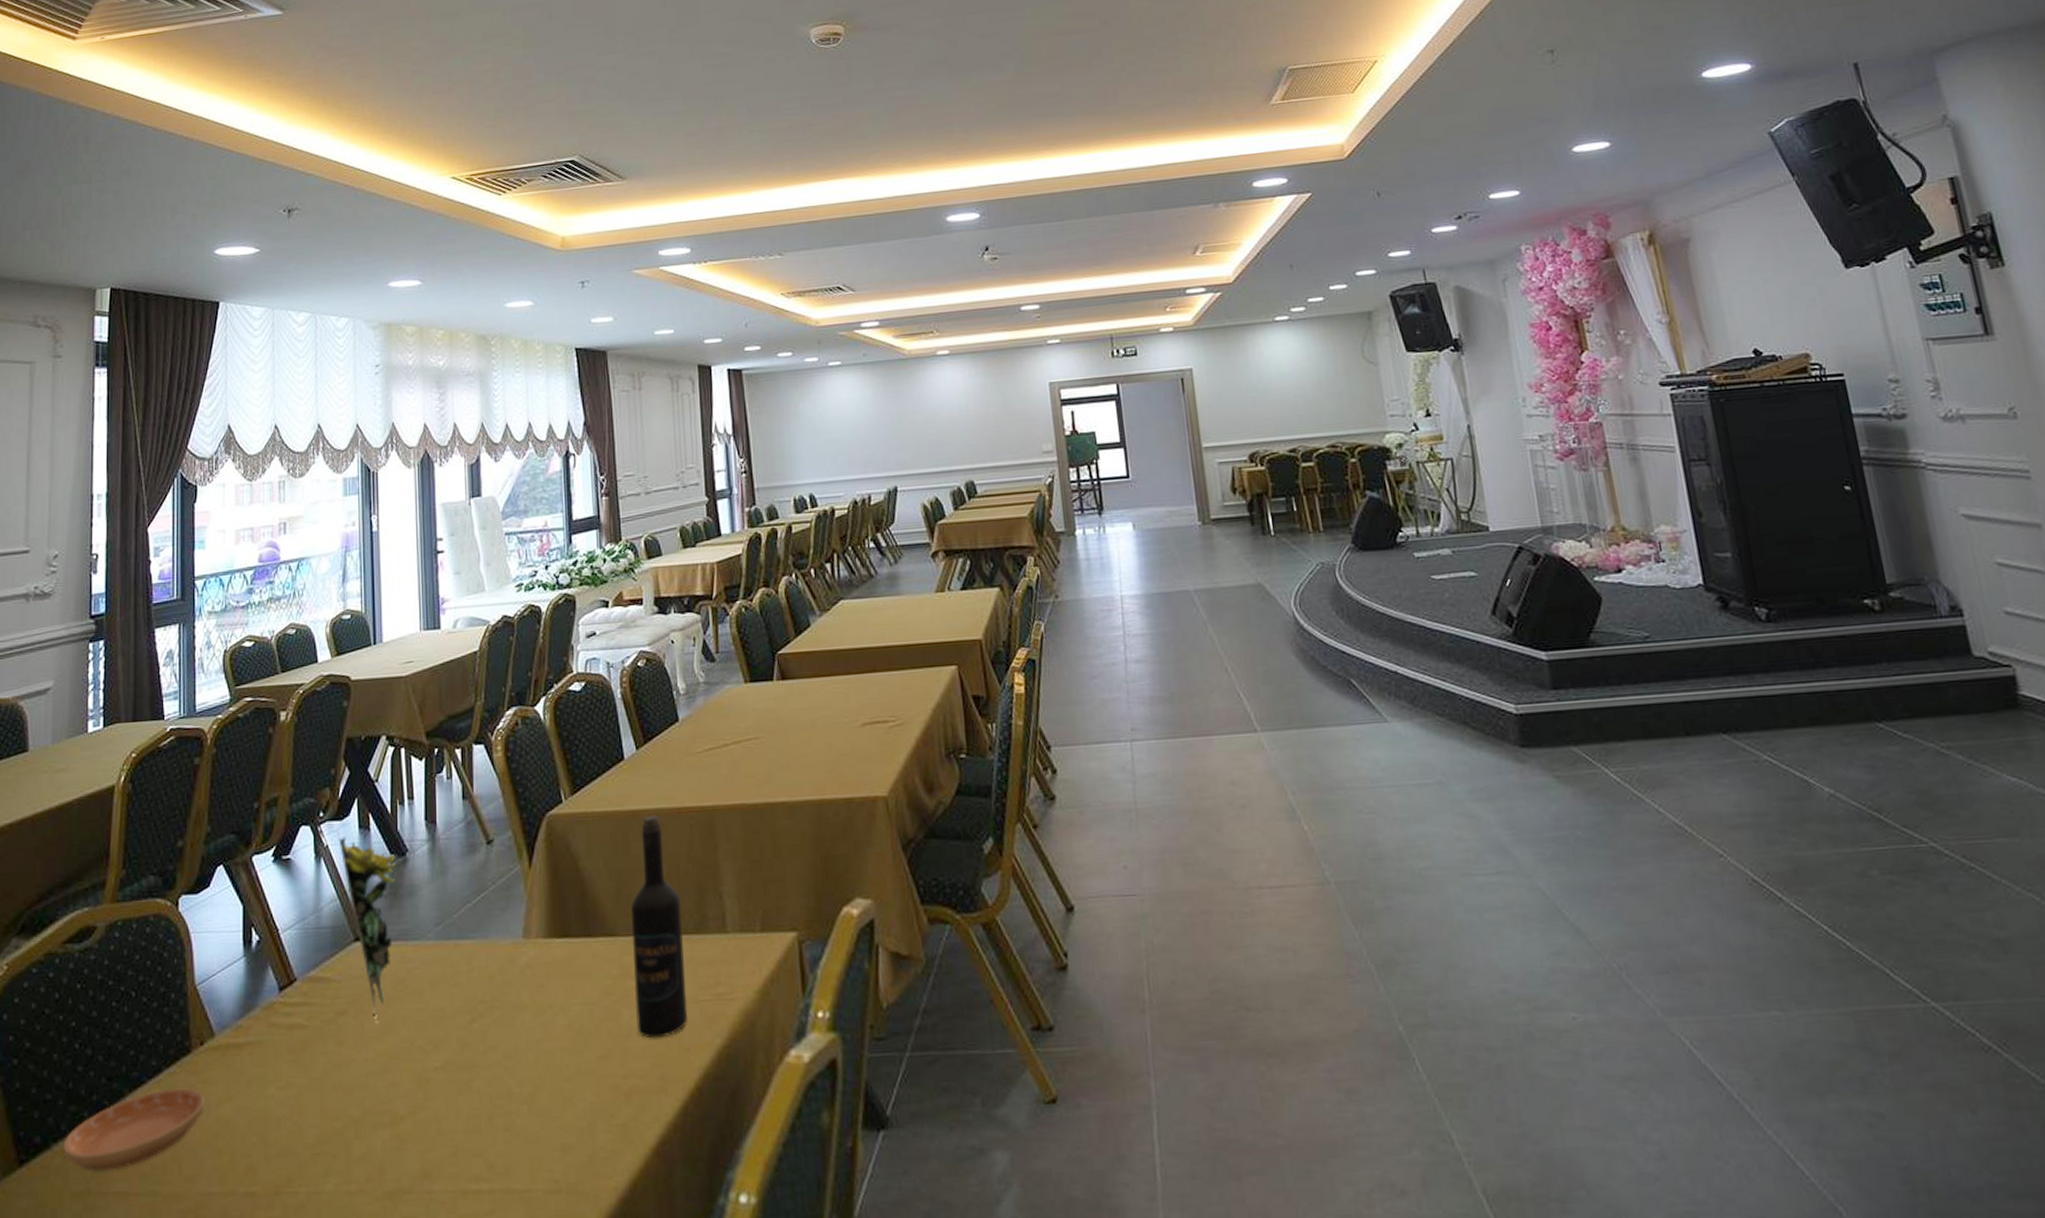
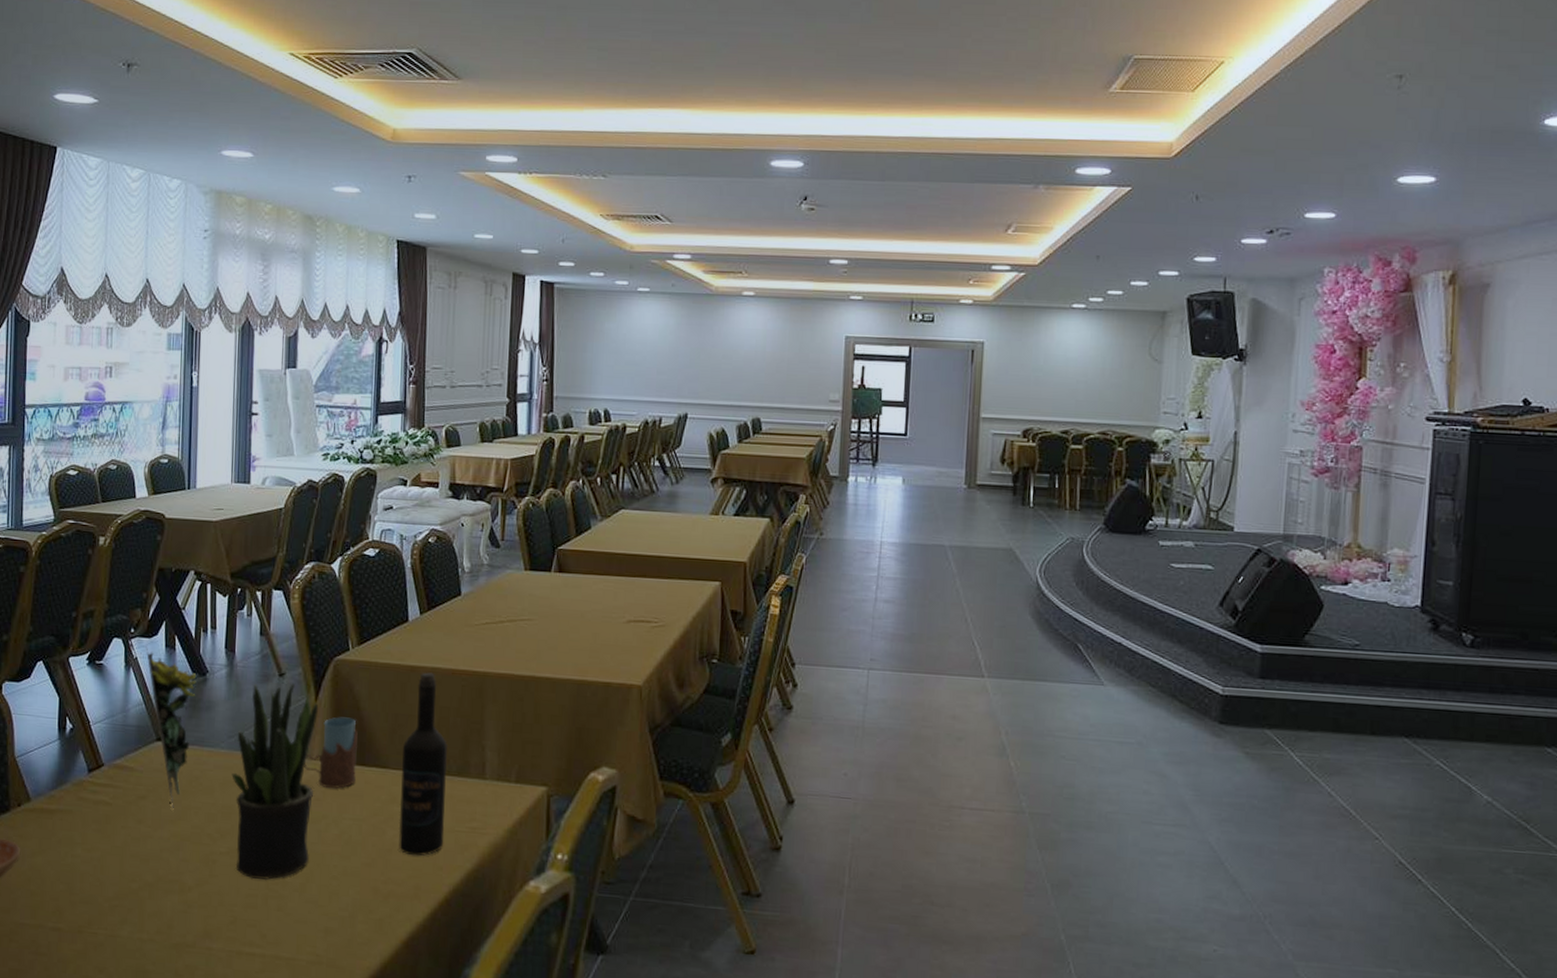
potted plant: none [441,850,536,1096] -> present [232,683,318,880]
drinking glass: none [522,881,582,971] -> present [304,717,358,789]

